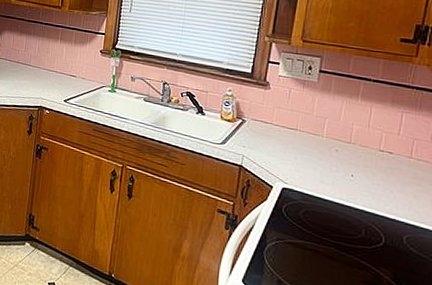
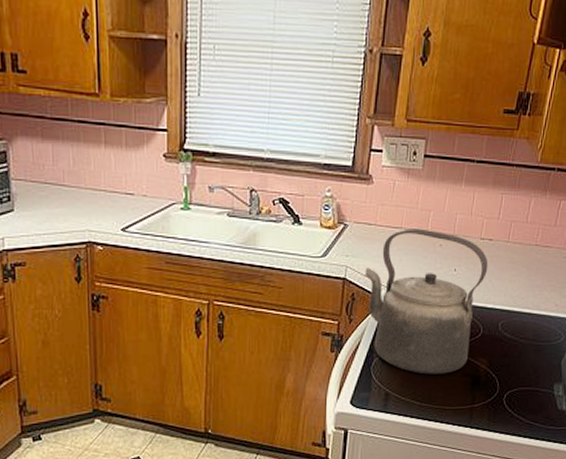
kettle: none [260,131,389,276] -> present [365,228,489,374]

